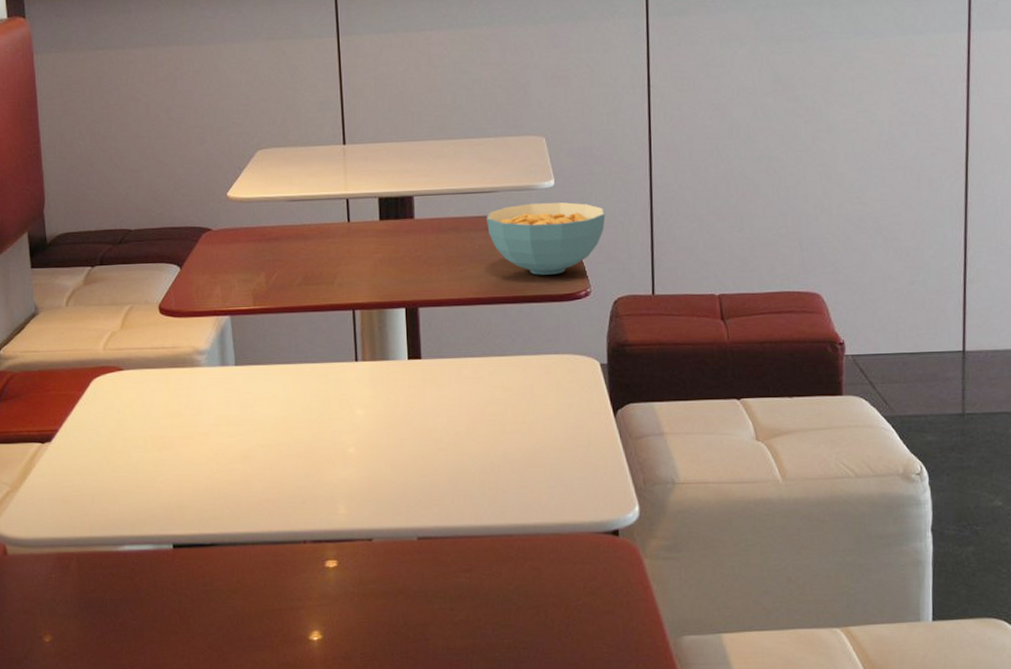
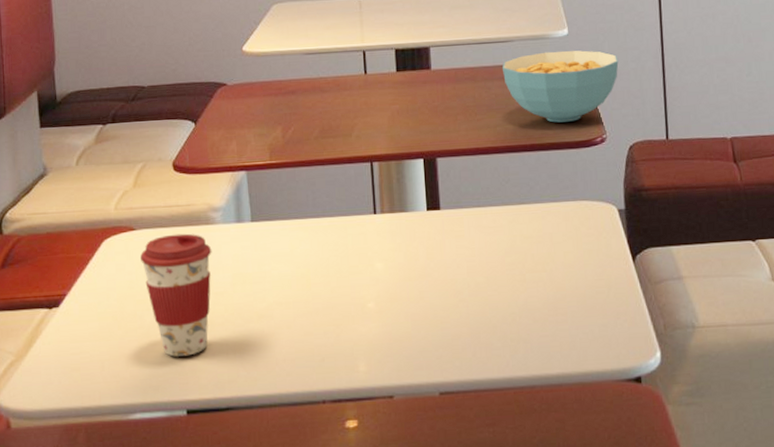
coffee cup: none [127,375,197,493] -> present [139,233,212,357]

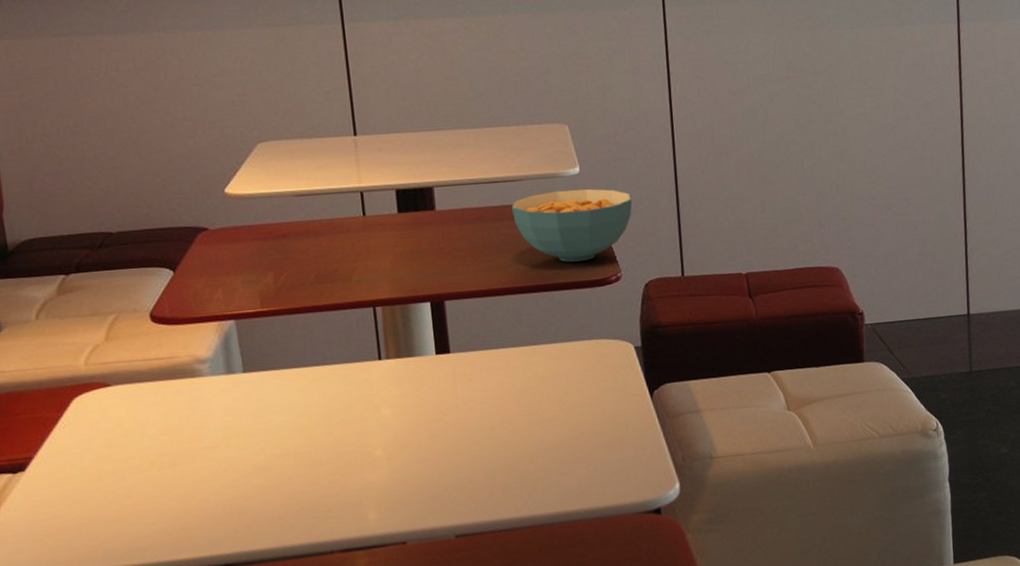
coffee cup: present [139,233,212,357] -> none [117,387,201,516]

